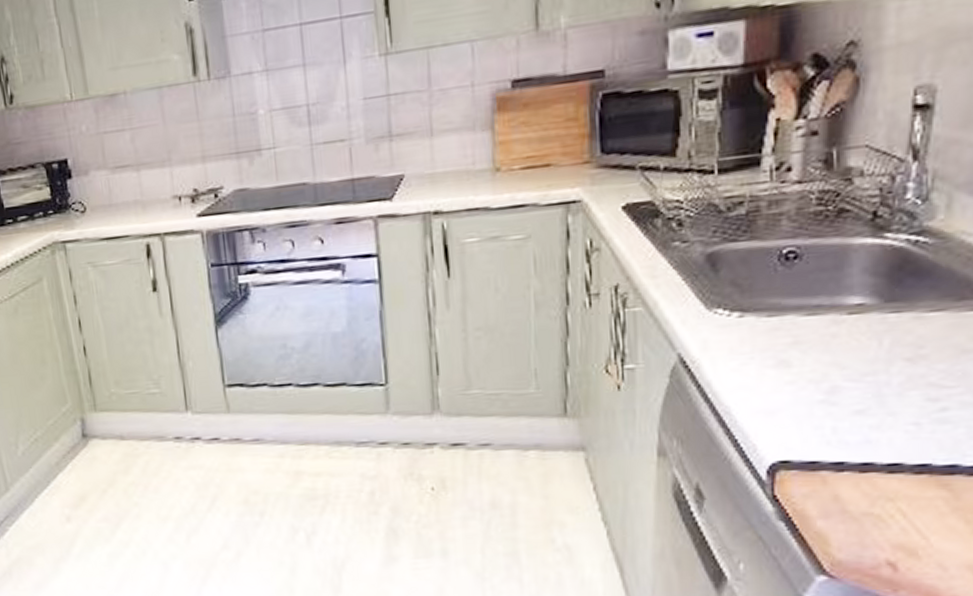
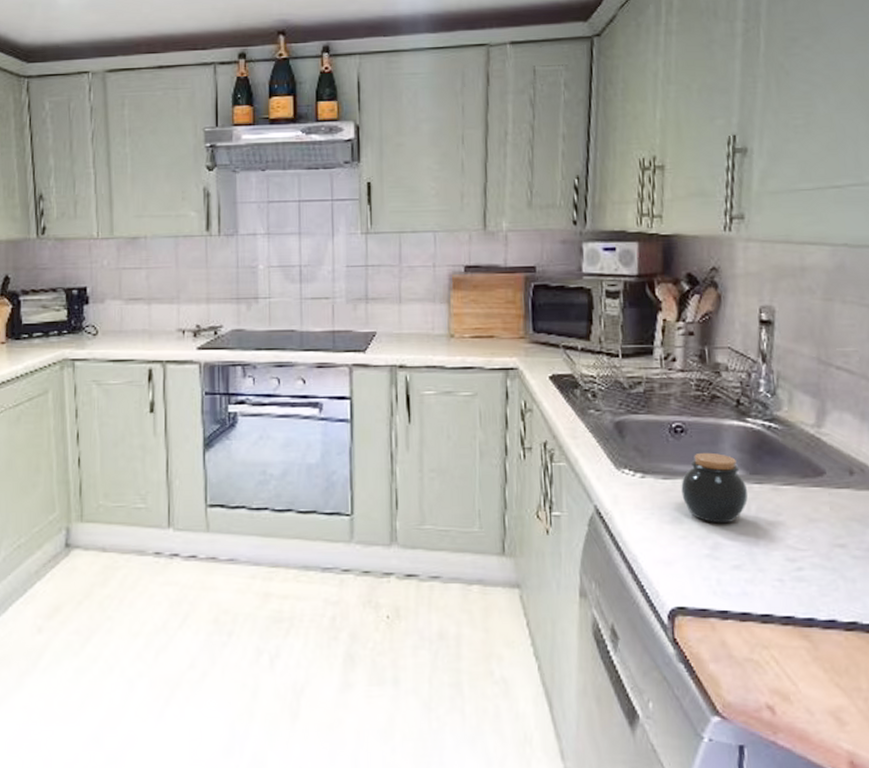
jar: none [791,280,881,364] -> present [681,452,748,524]

